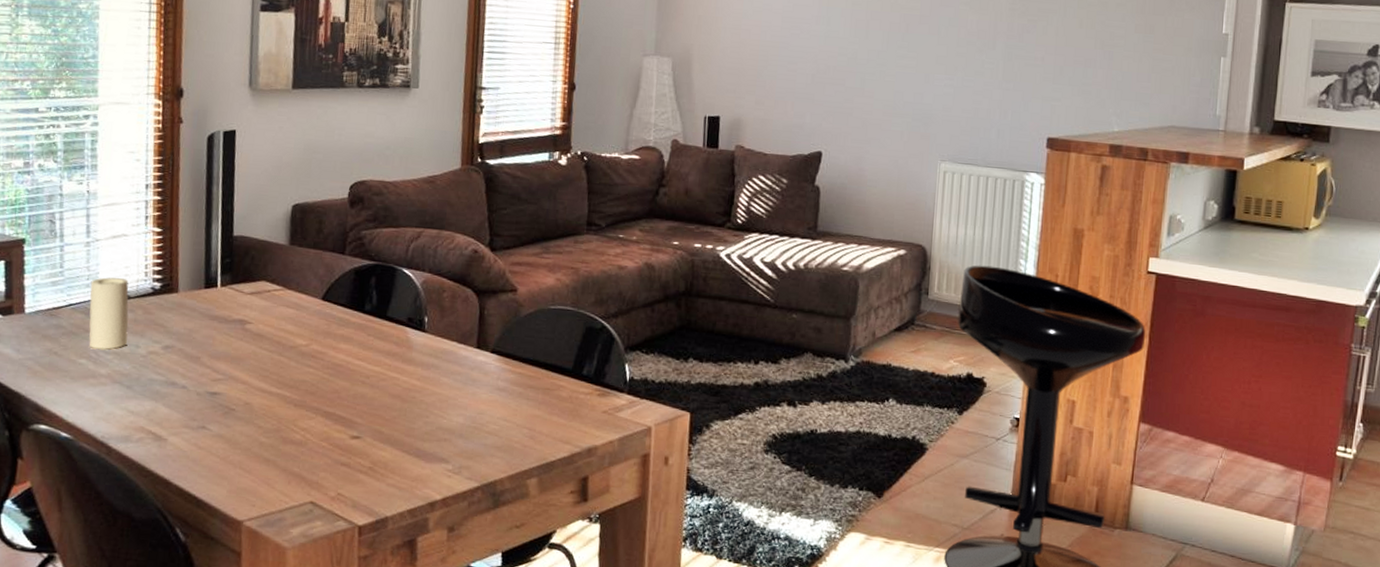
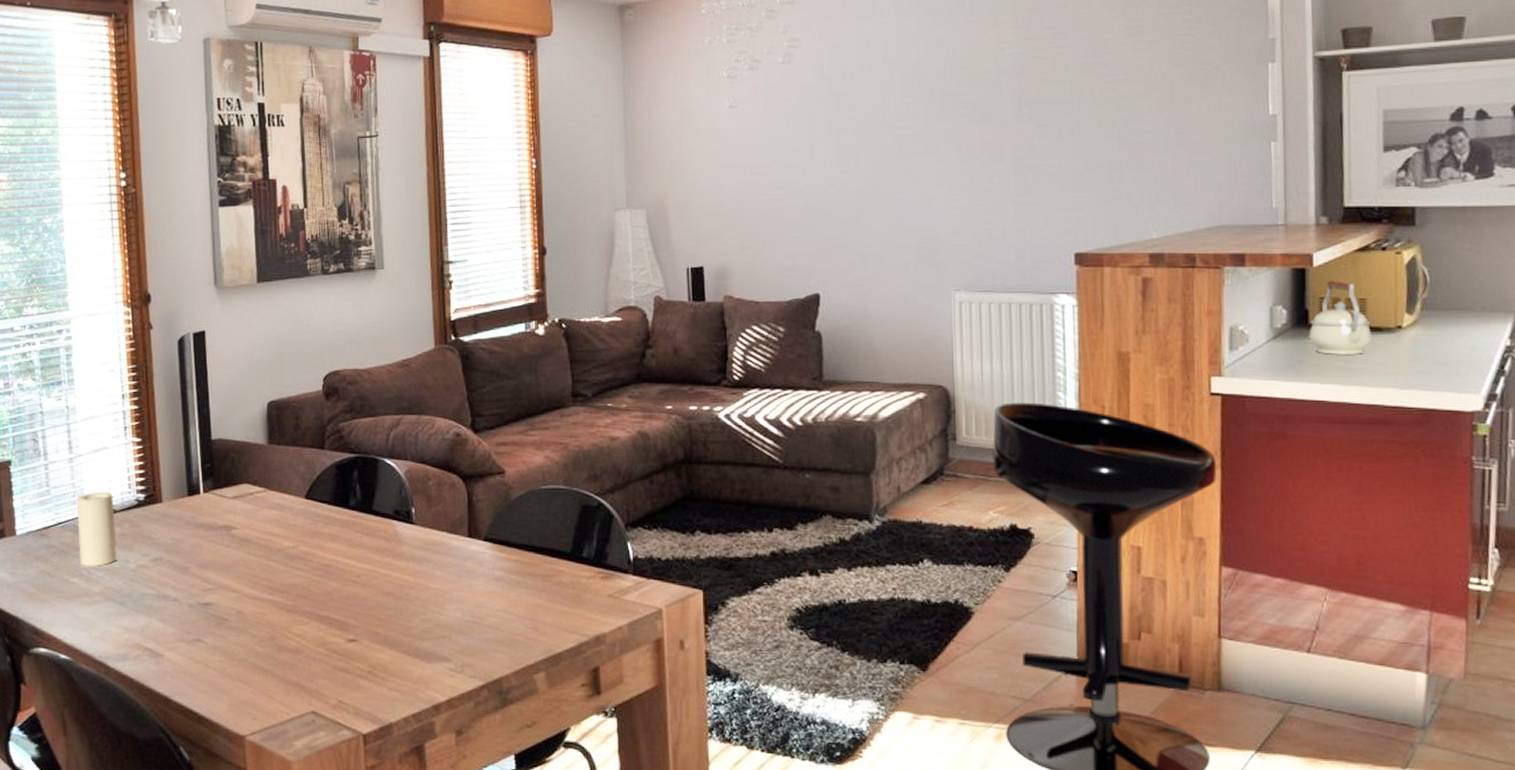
kettle: none [1233,182,1284,249] -> present [1309,279,1372,355]

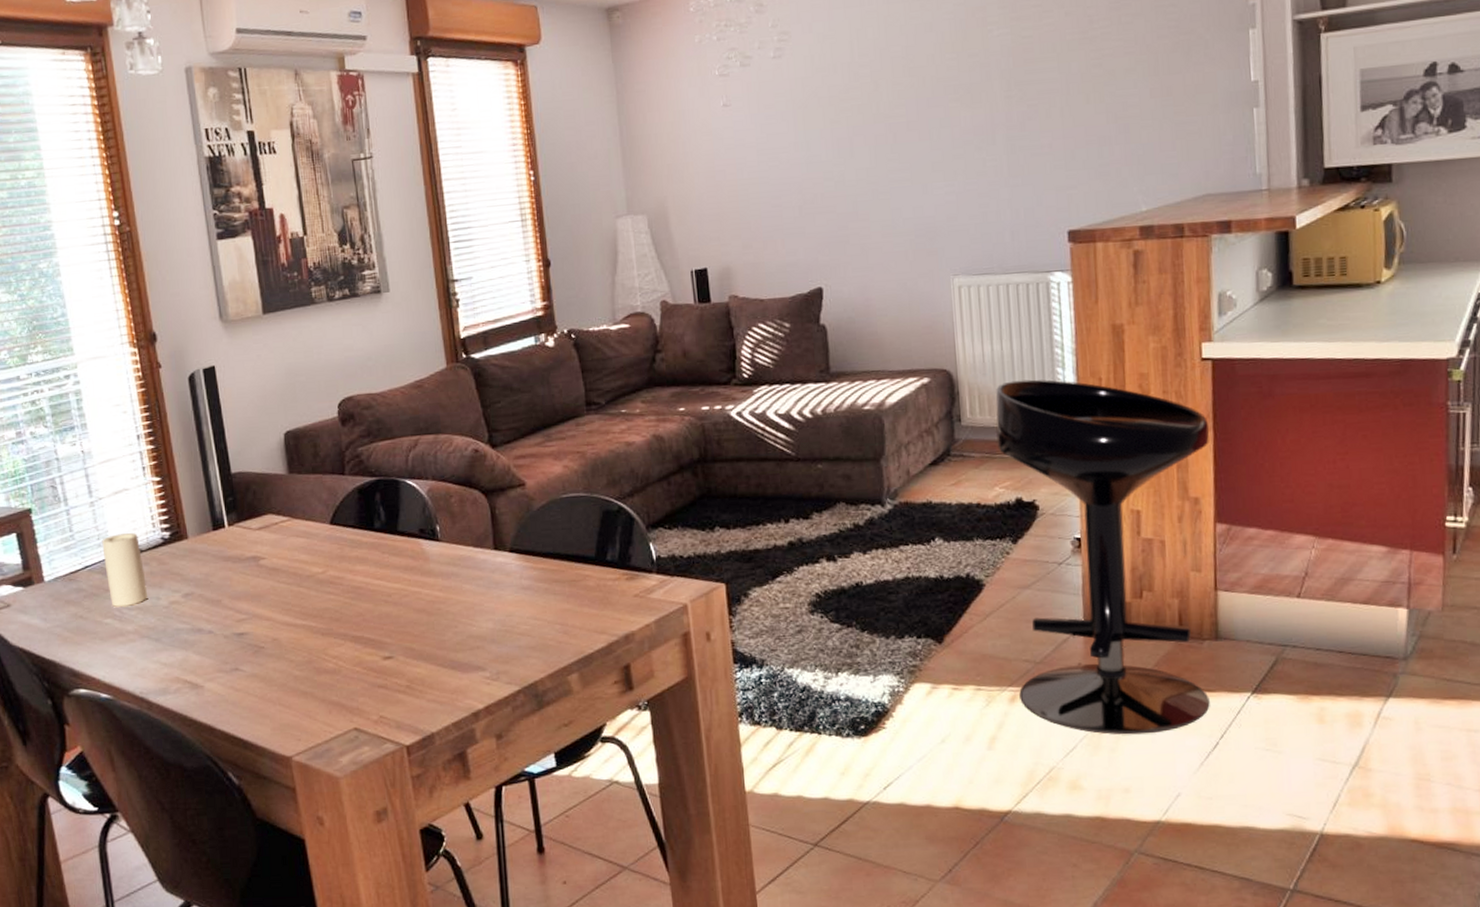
kettle: present [1309,279,1372,355] -> none [1293,240,1353,314]

